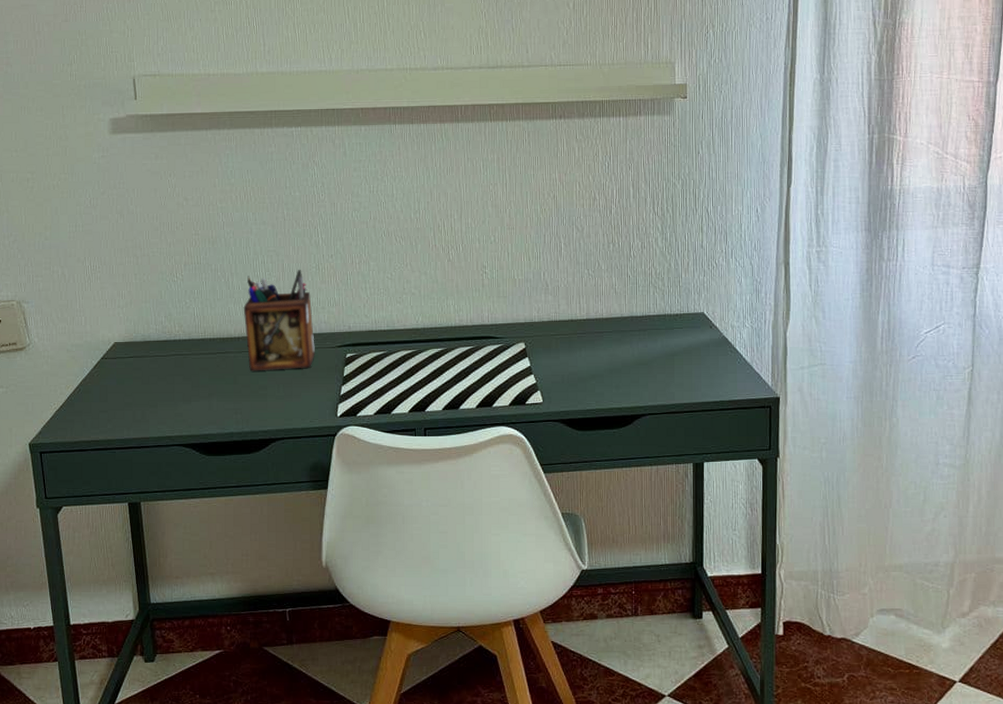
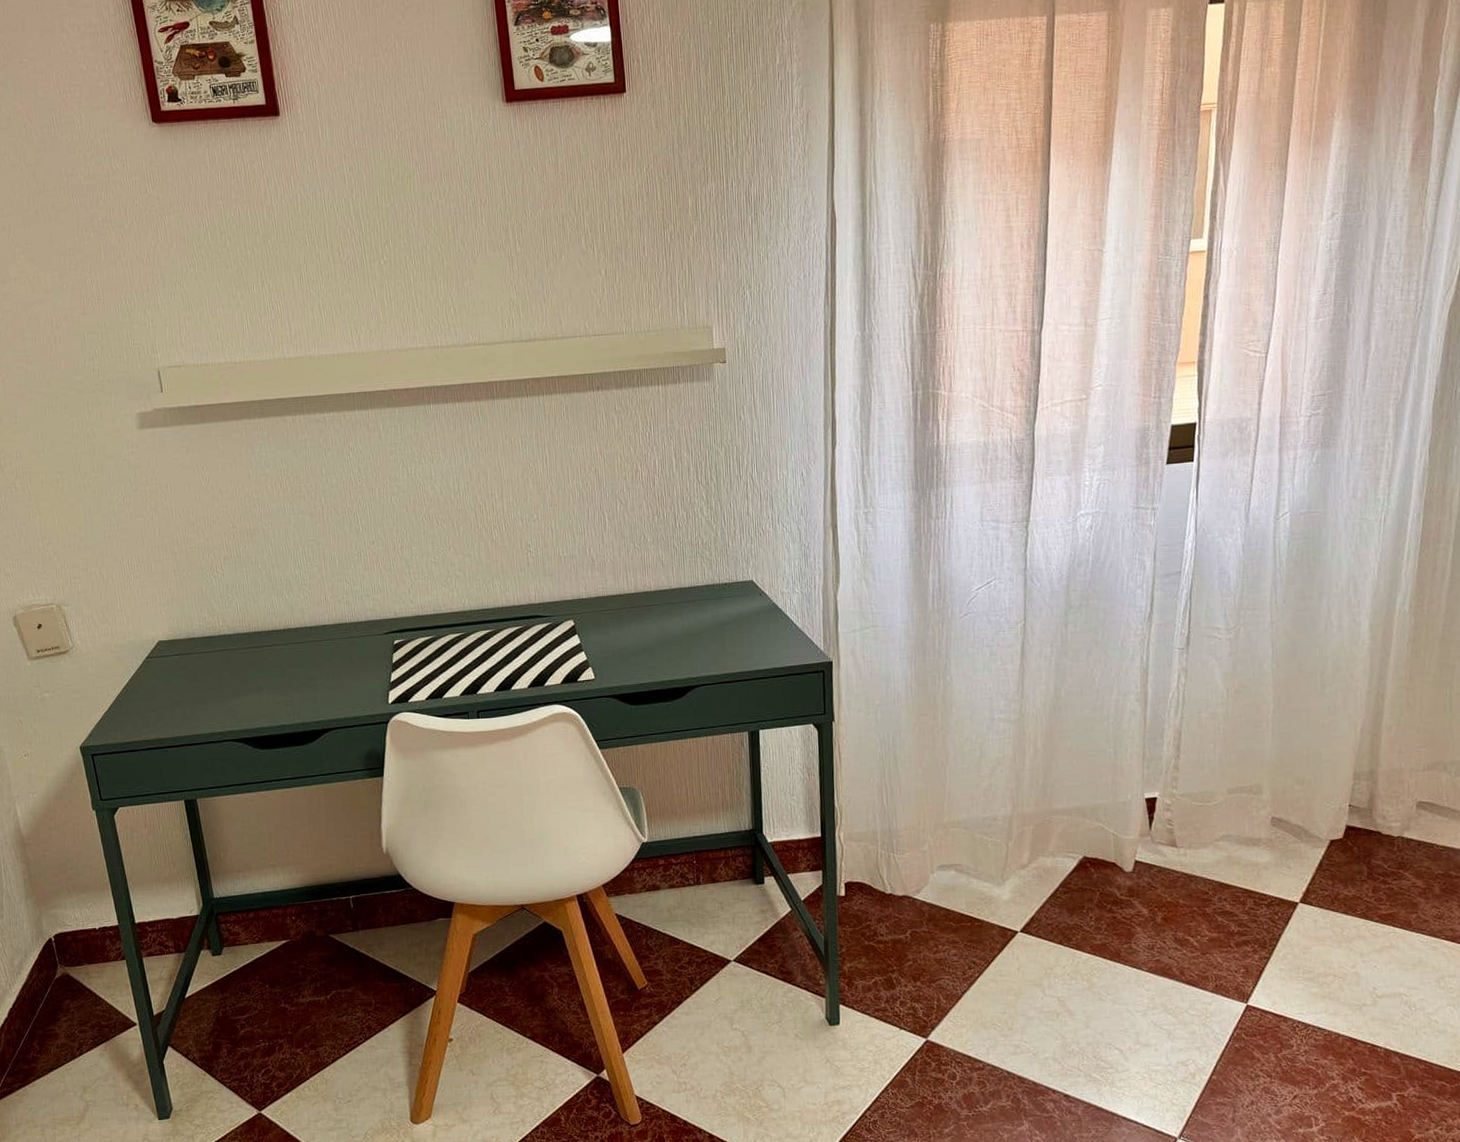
desk organizer: present [243,270,315,371] -> none [286,558,362,663]

